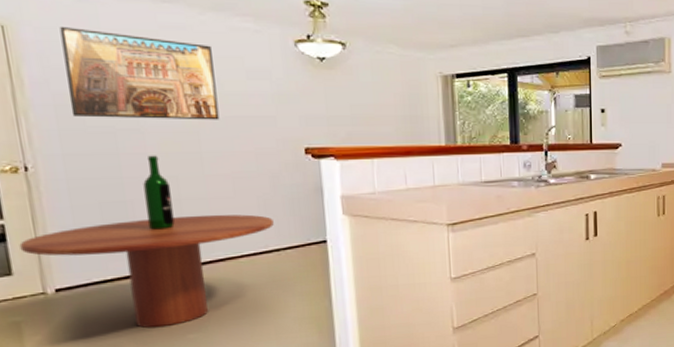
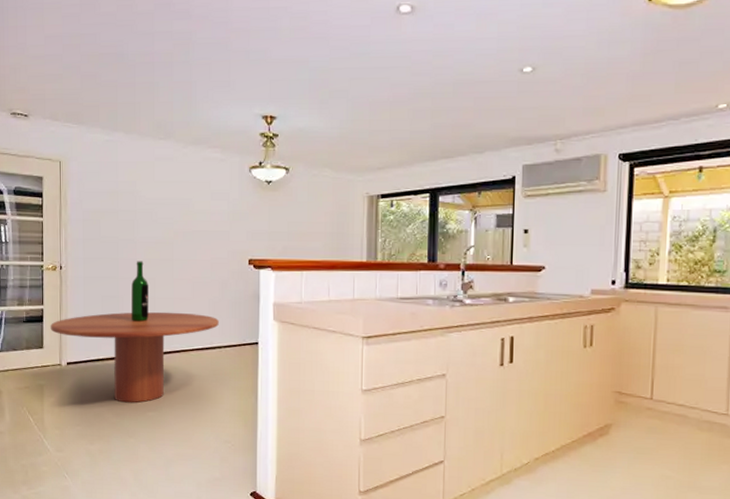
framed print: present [59,26,220,120] -> none [93,160,189,234]

